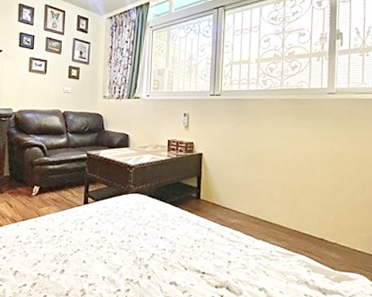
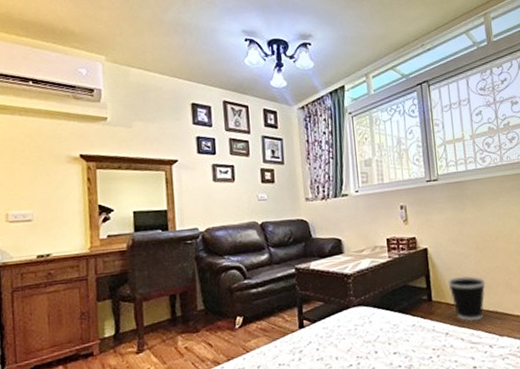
wastebasket: none [216,182,250,223] -> present [448,276,486,322]

